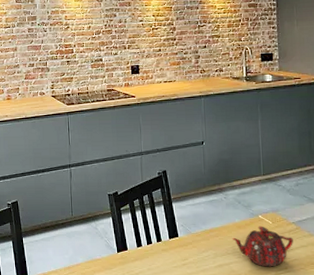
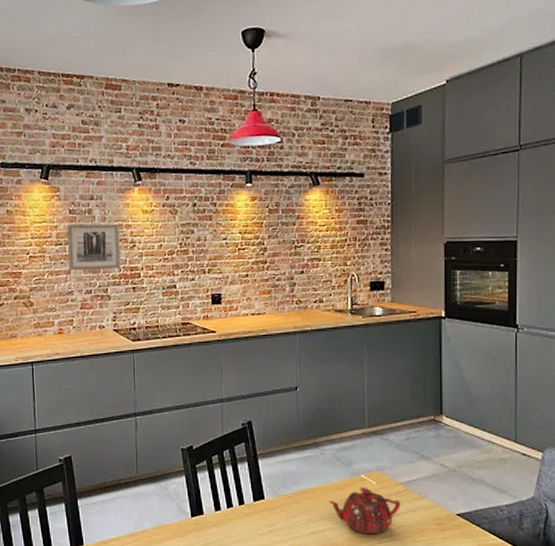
wall art: none [14,10,58,48] -> present [67,223,121,270]

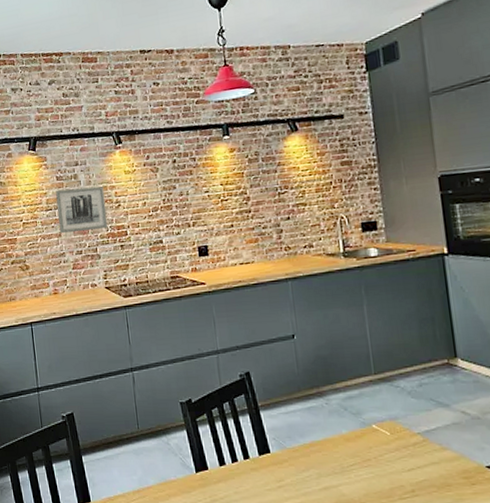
teapot: present [328,487,401,535] -> none [339,438,421,490]

